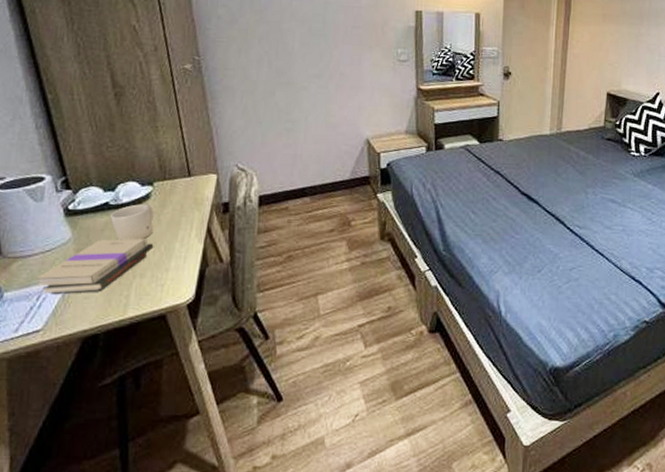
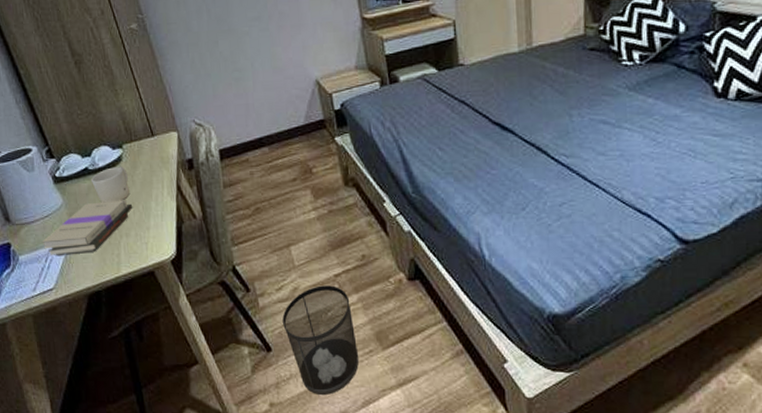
waste bin: none [298,335,371,446] -> present [282,285,359,395]

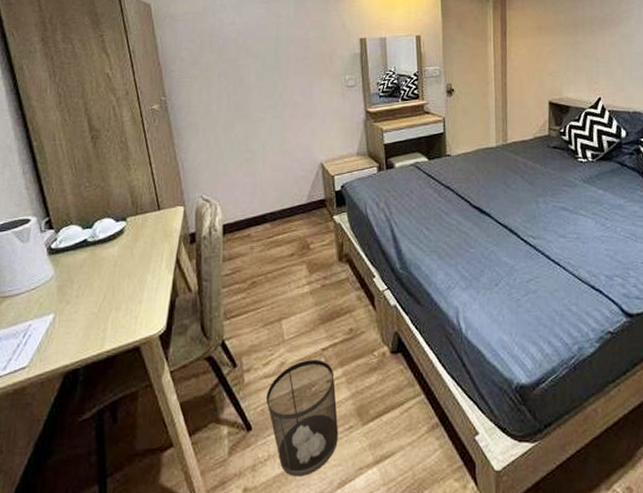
books: present [41,200,133,256] -> none [22,272,128,332]
mug: present [90,167,129,203] -> none [87,239,128,276]

